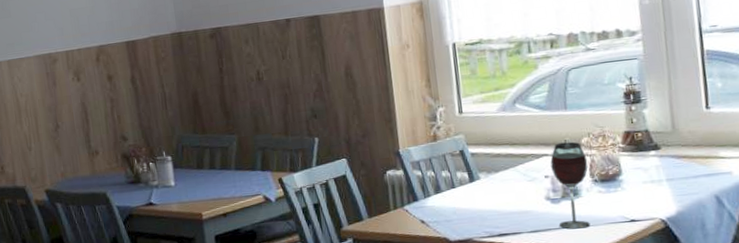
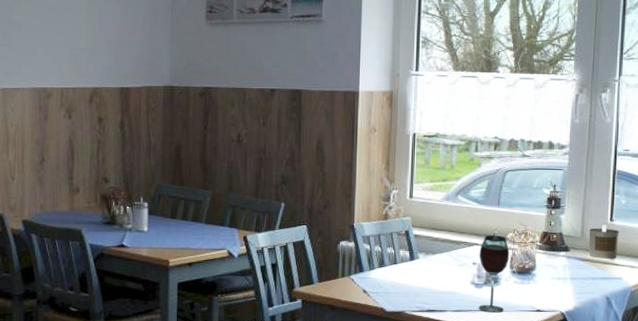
candle: none [681,114,721,154] -> present [588,225,619,259]

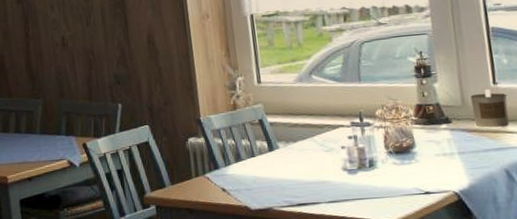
wineglass: present [479,235,510,313] -> none [346,113,387,200]

